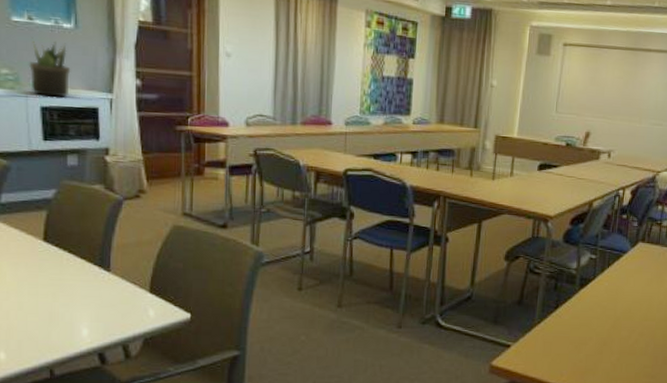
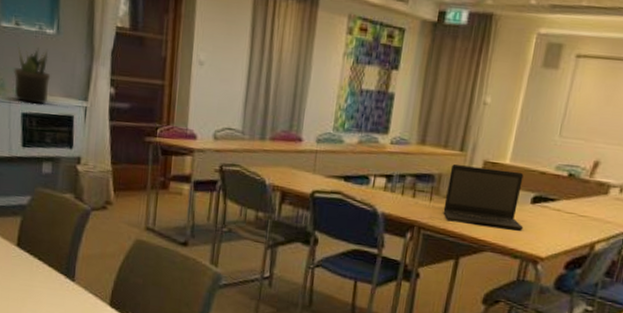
laptop: none [464,140,534,195] -> present [443,164,524,231]

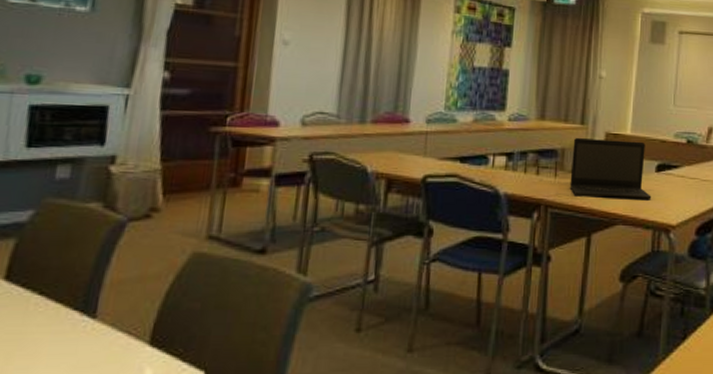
planter: present [13,43,51,104] -> none [19,22,79,94]

